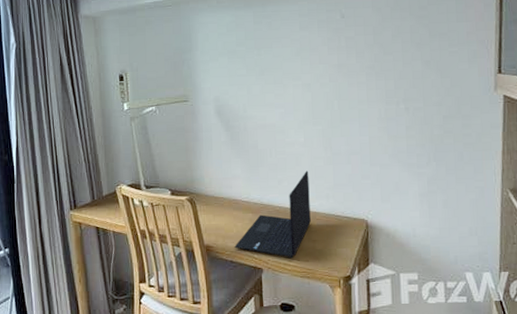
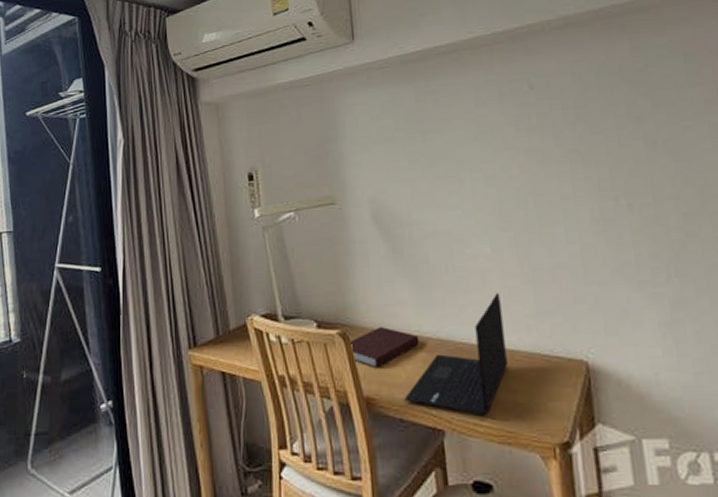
notebook: none [194,195,248,225] -> present [348,327,420,369]

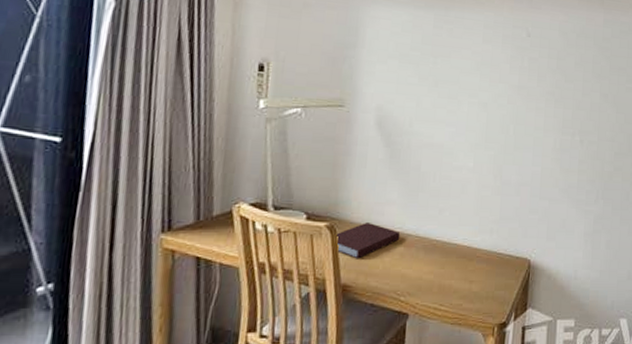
laptop: present [404,292,508,417] -> none [378,200,474,303]

